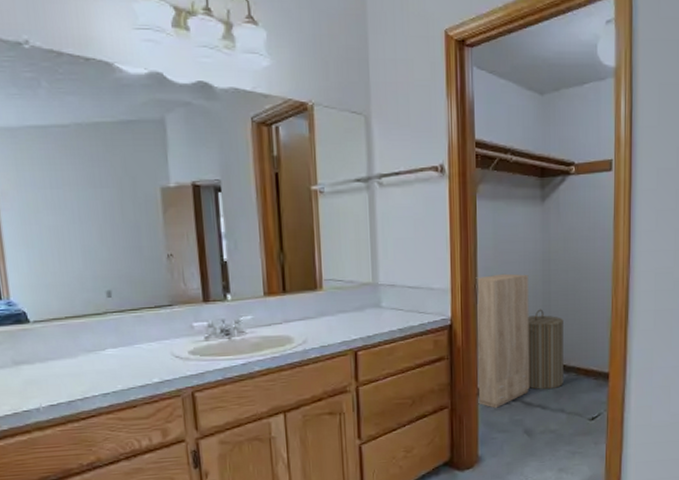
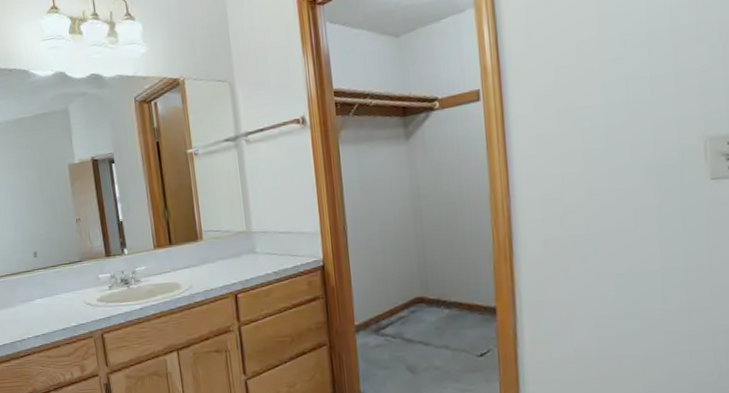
cabinet: present [475,273,530,408] -> none [344,212,409,345]
laundry hamper: present [528,309,564,390] -> none [401,245,445,326]

